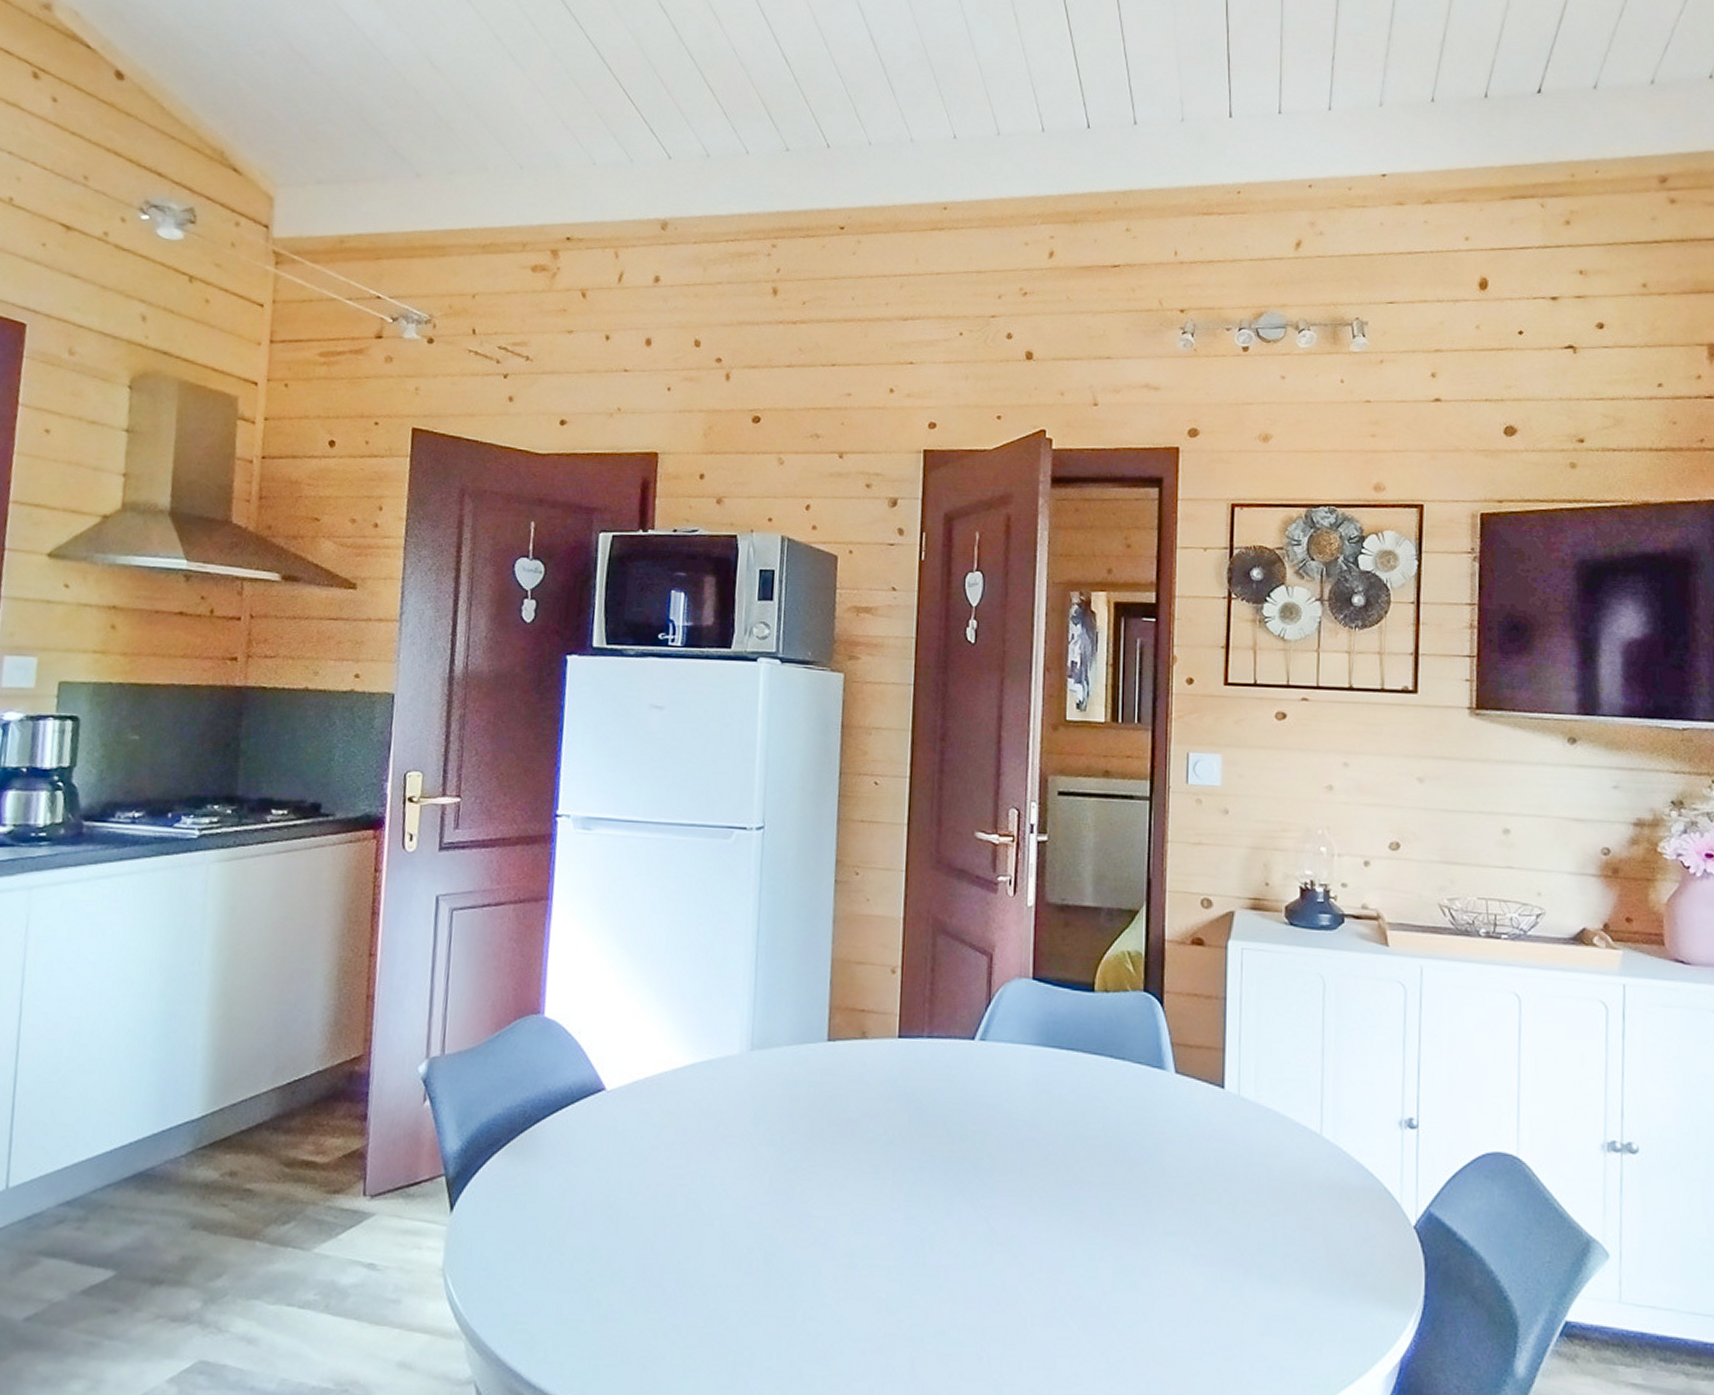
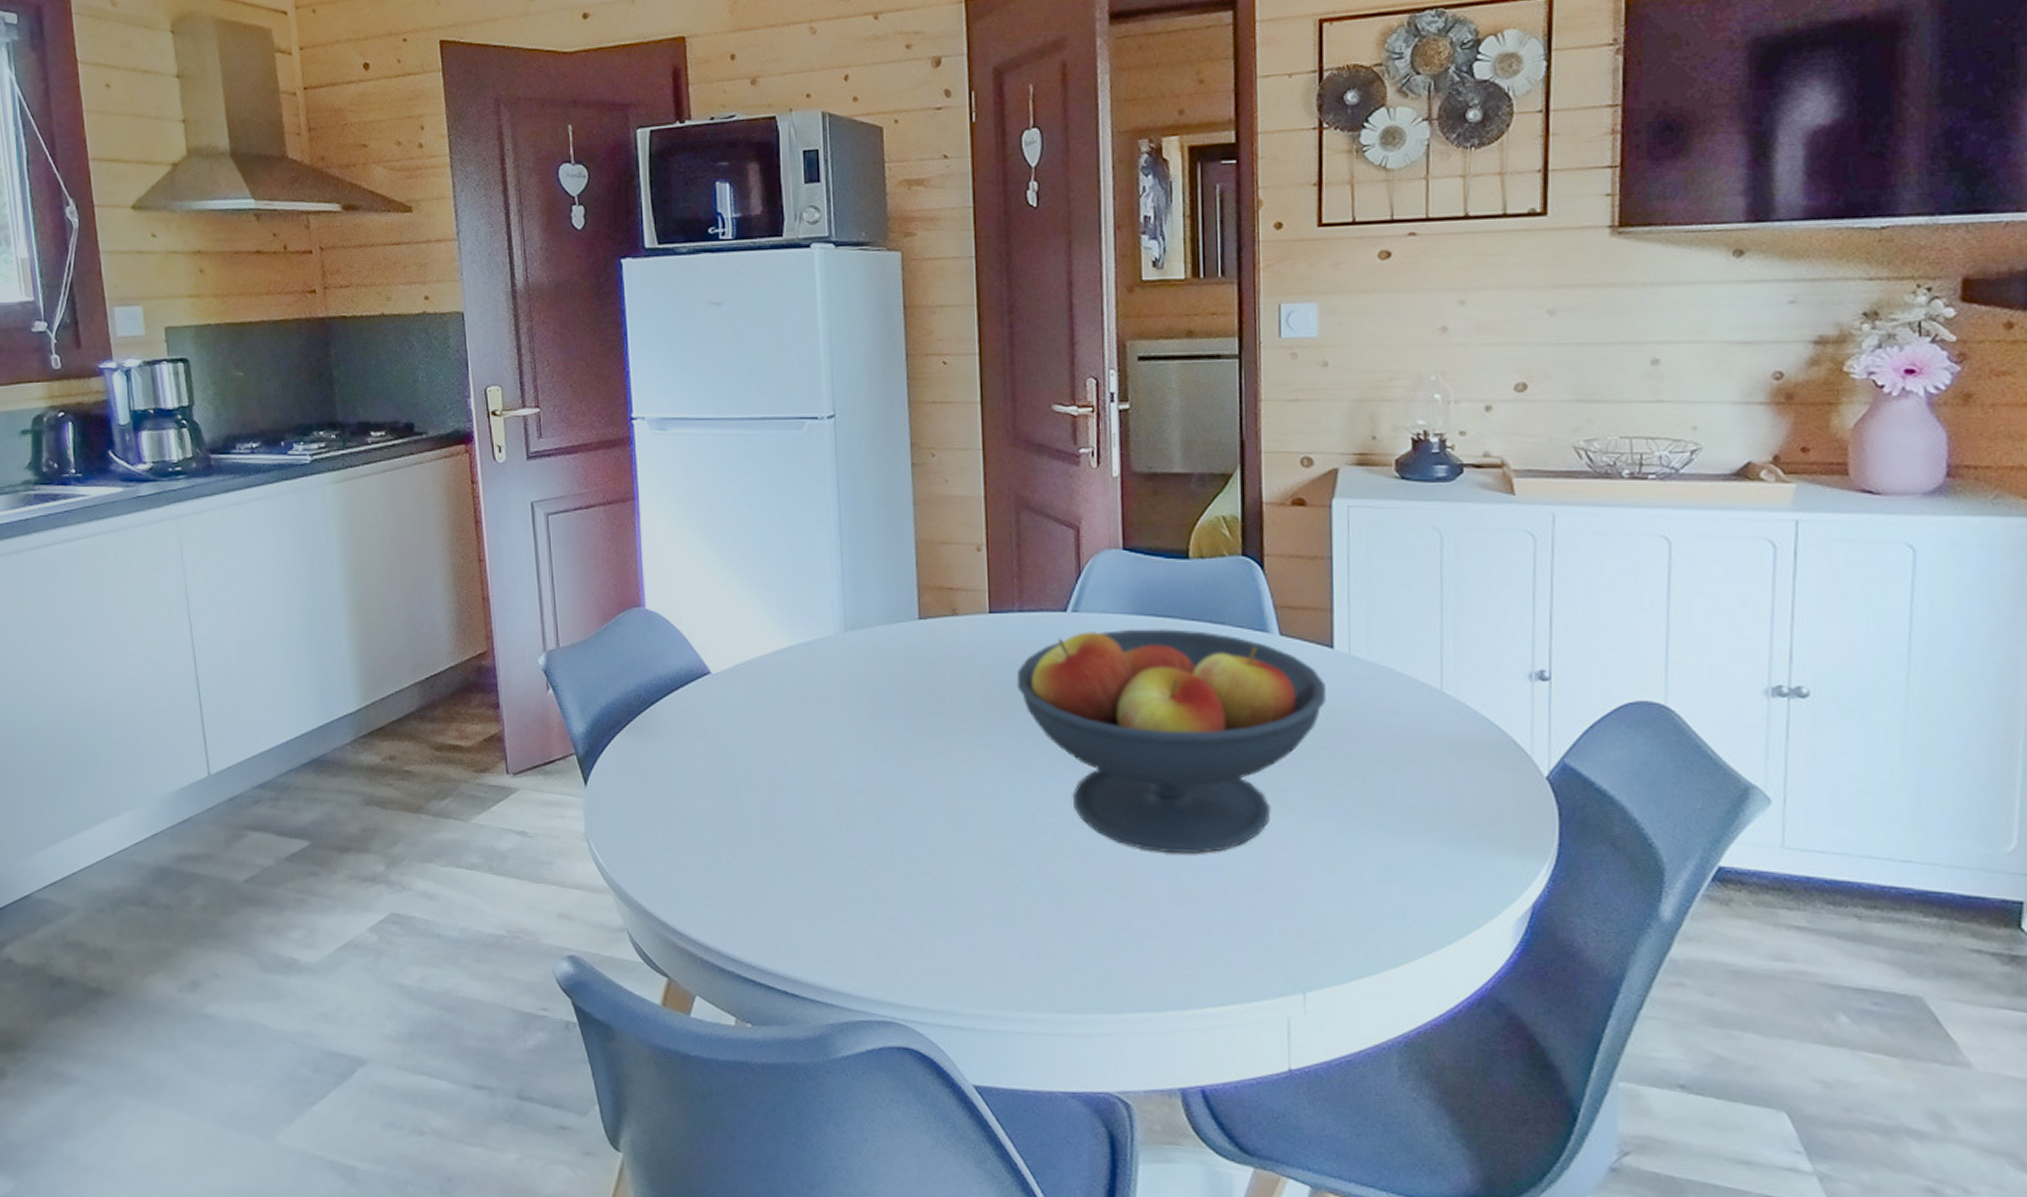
fruit bowl: none [920,1060,1216,1301] -> present [1016,629,1326,854]

